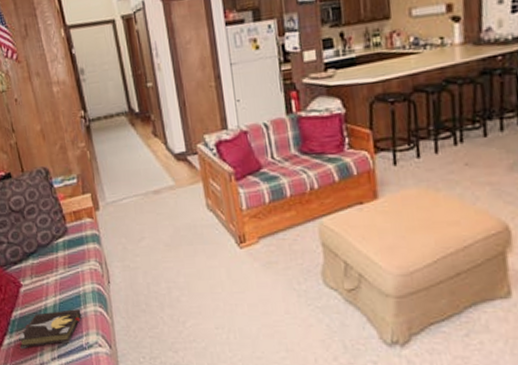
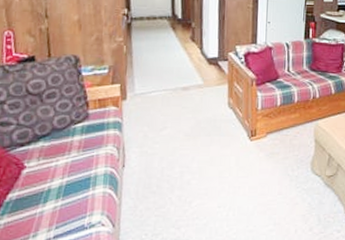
hardback book: present [18,309,82,349] -> none [9,191,89,231]

